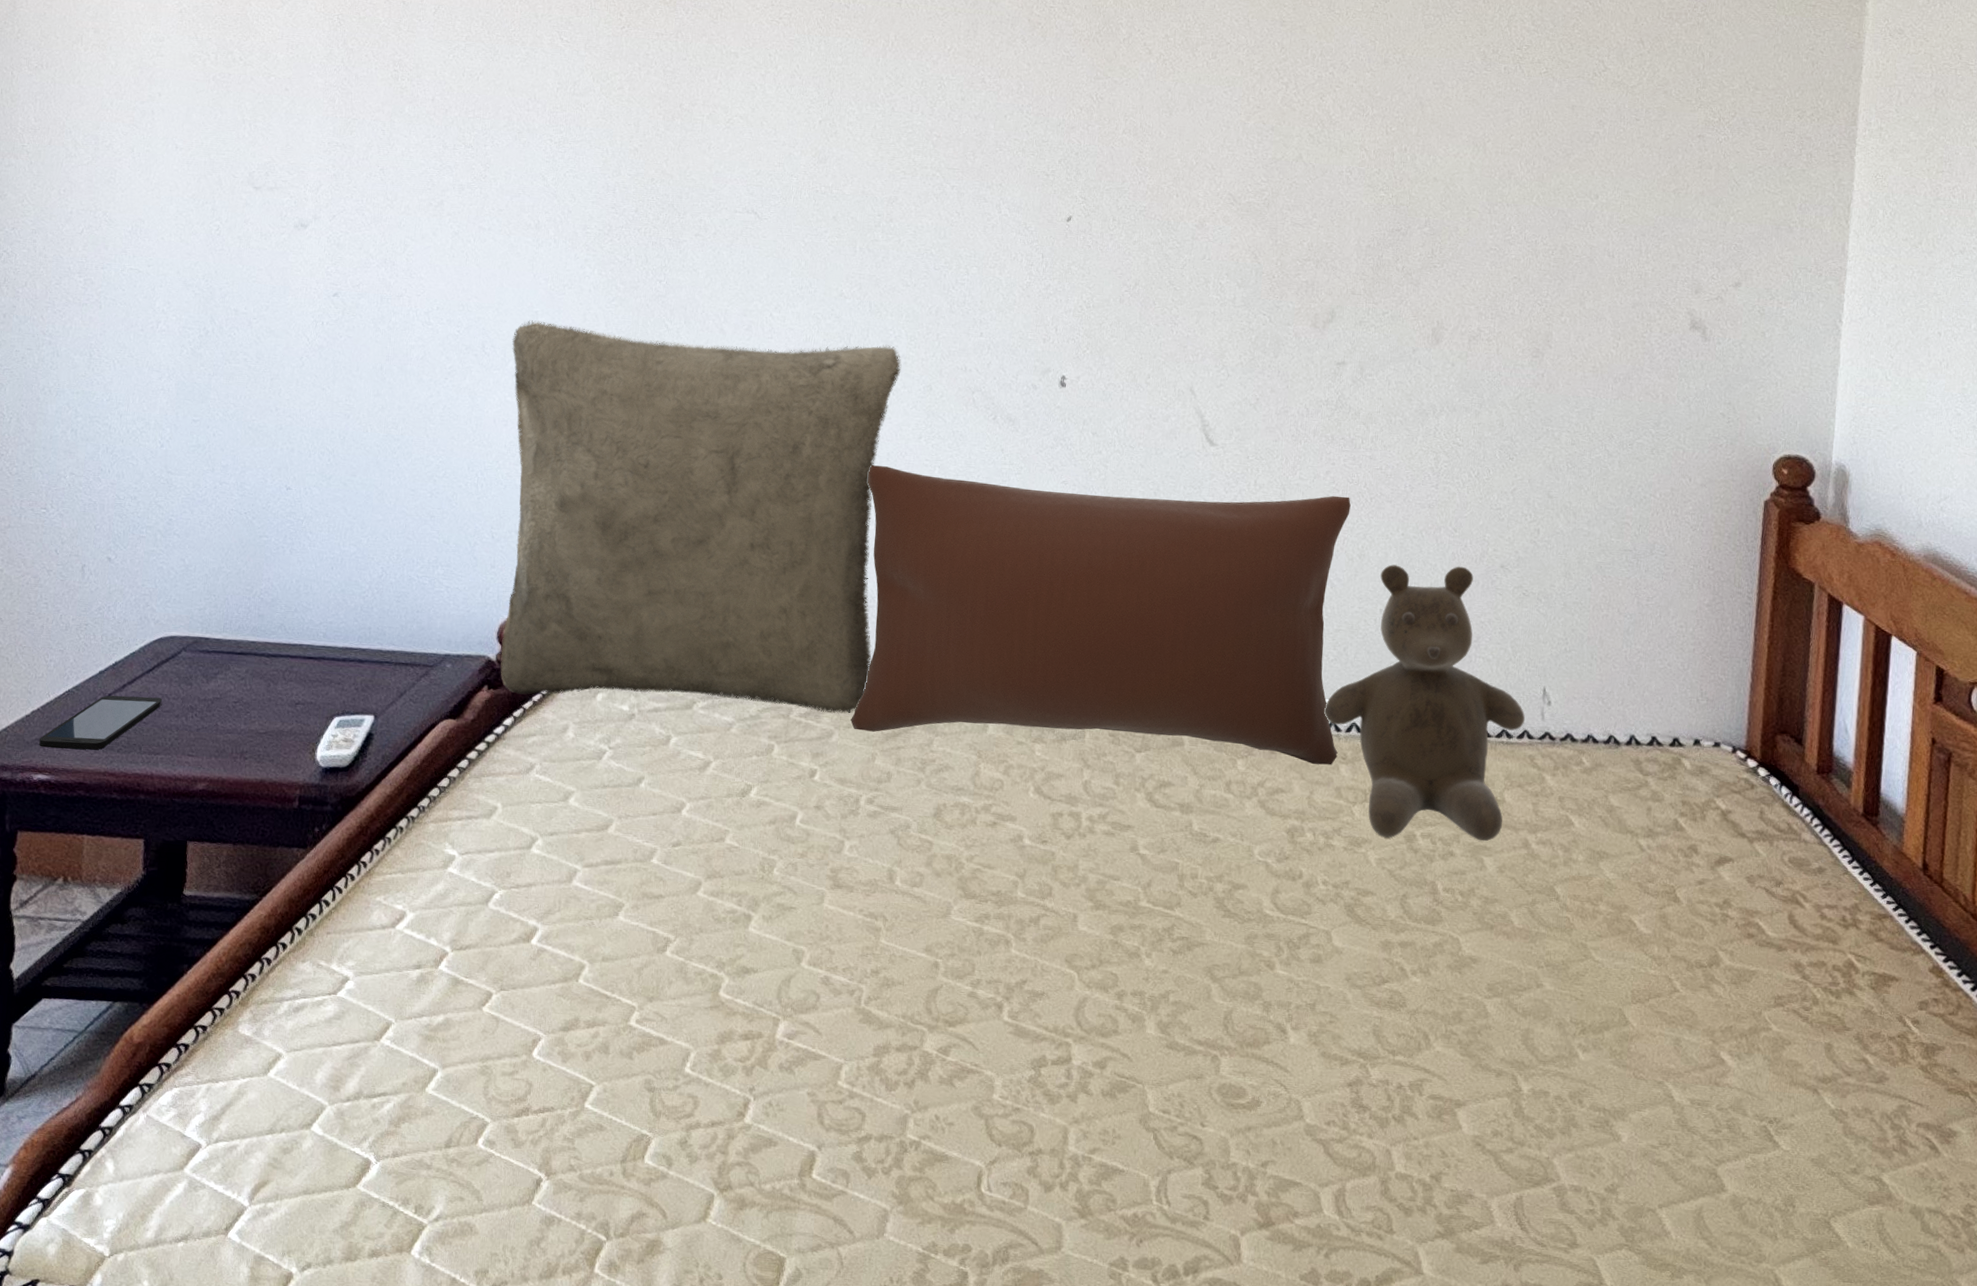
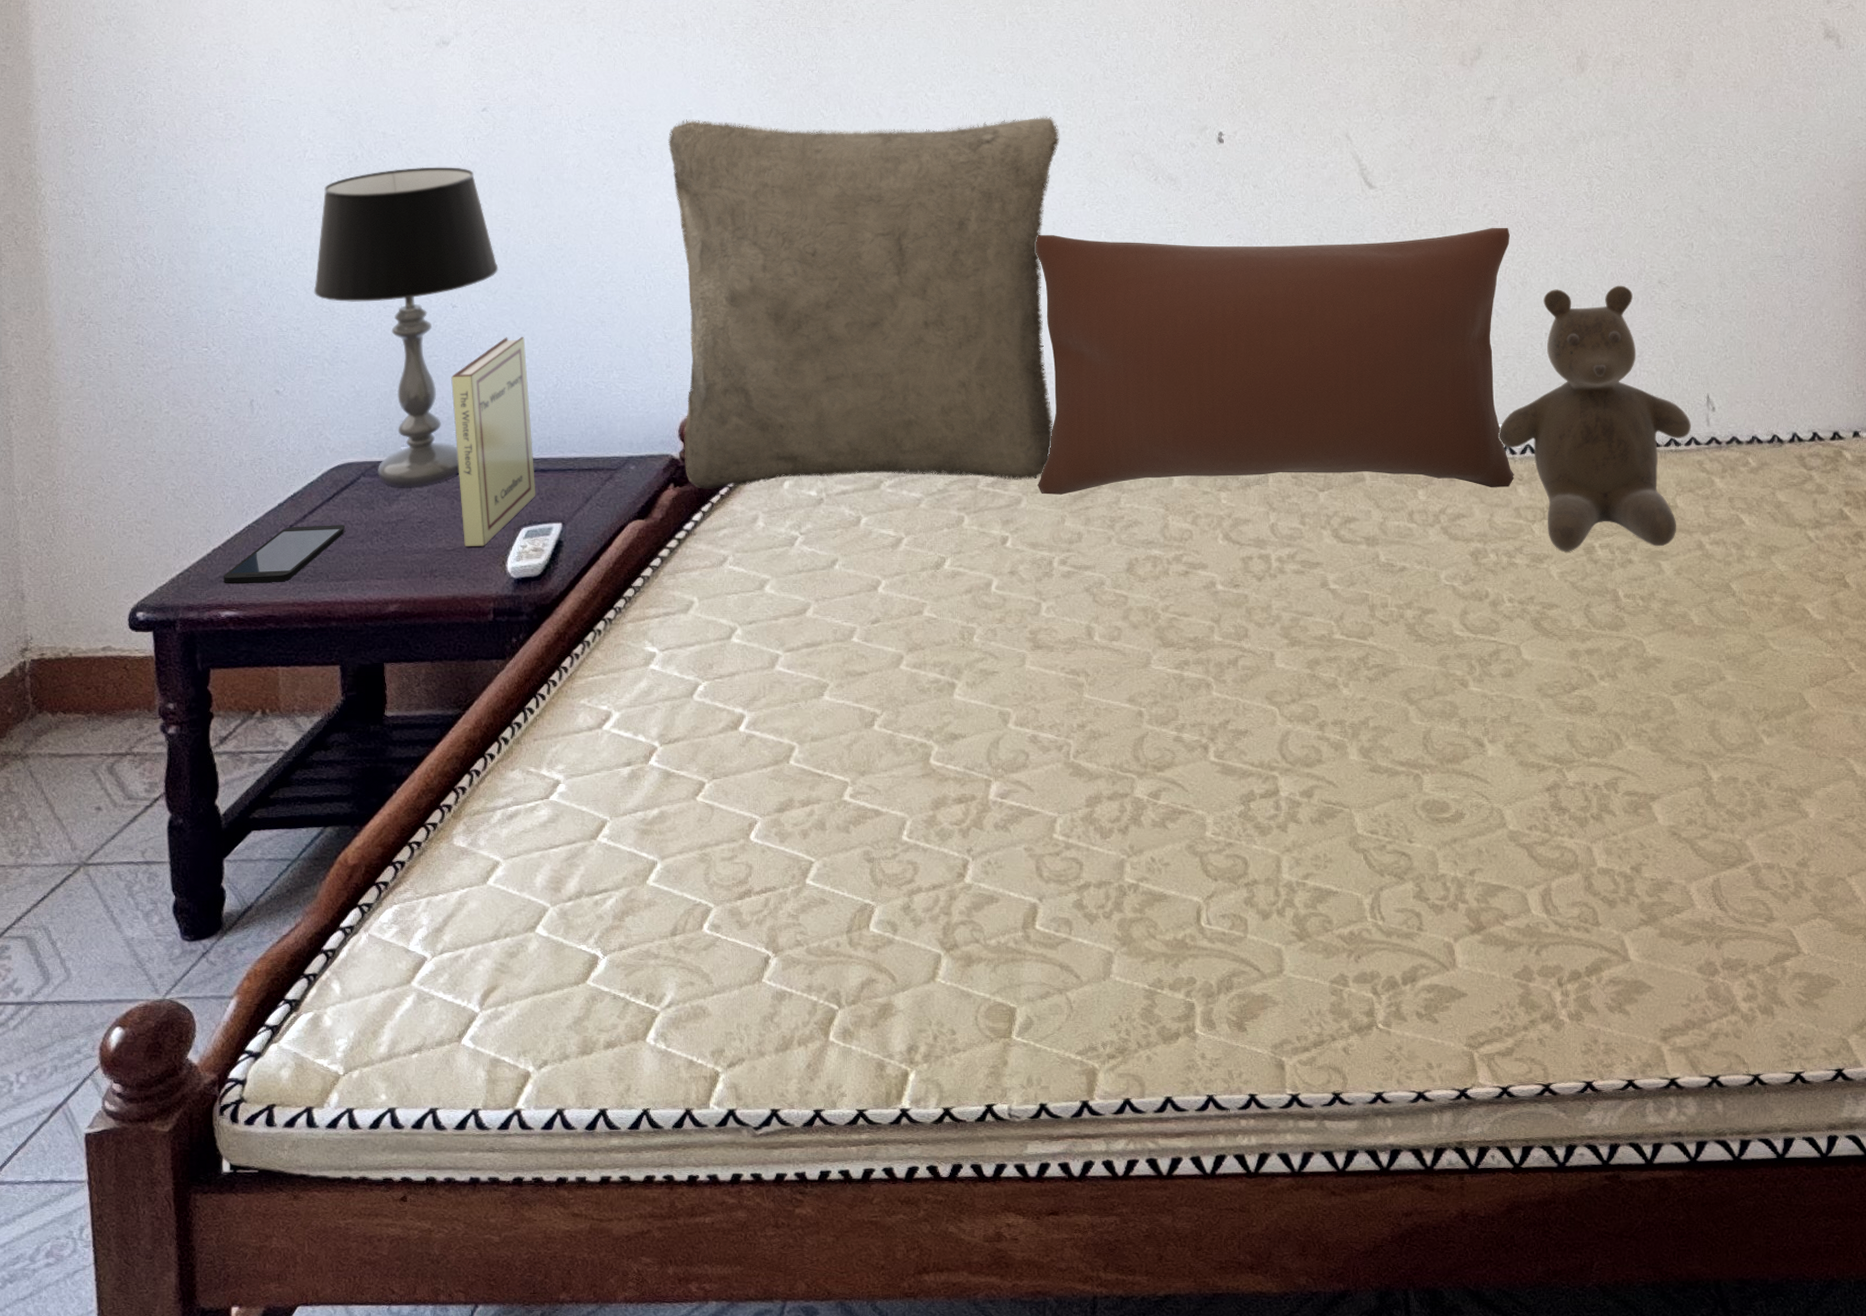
table lamp: none [153,347,335,667] -> present [313,167,499,488]
book: none [276,523,355,732] -> present [451,337,536,547]

